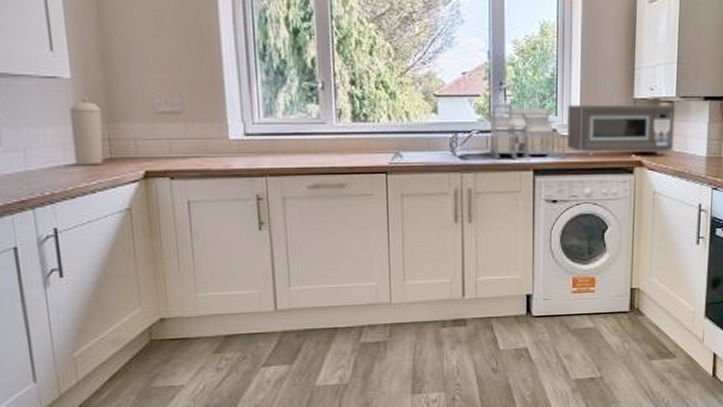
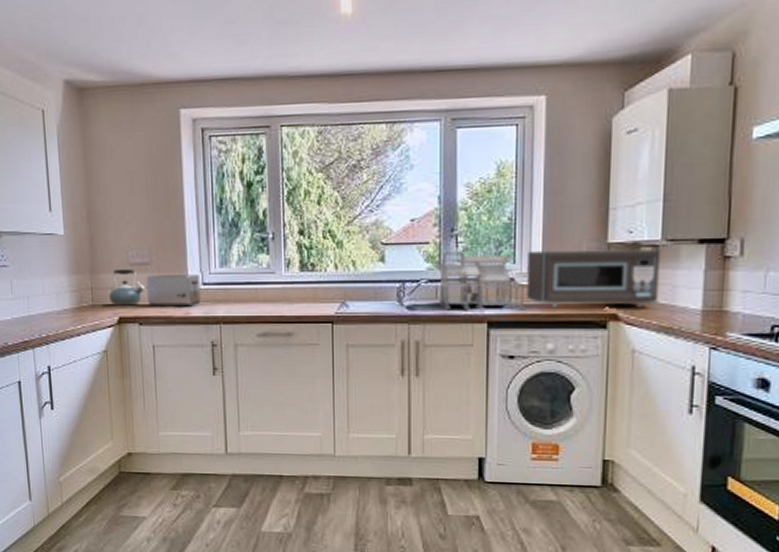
canister: present [69,97,104,166] -> none [62,251,87,312]
kettle: none [132,119,178,158] -> present [109,269,146,306]
toaster: none [178,125,244,159] -> present [147,275,201,307]

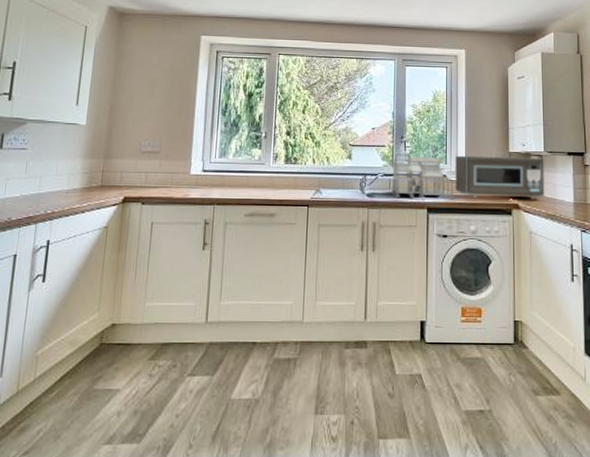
kettle: present [109,269,146,306] -> none [118,156,153,187]
toaster: present [147,275,201,307] -> none [152,162,202,190]

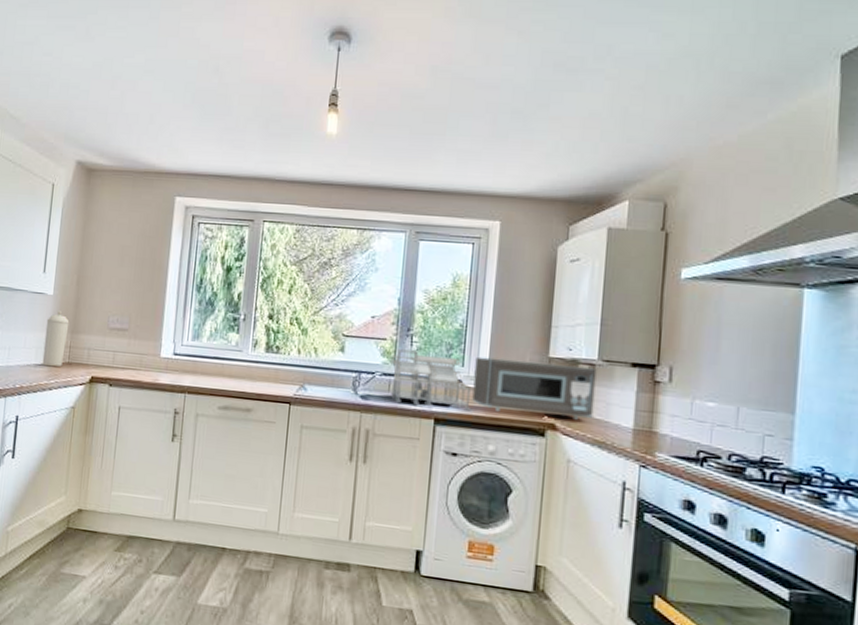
canister: none [74,139,102,191] -> present [42,311,70,367]

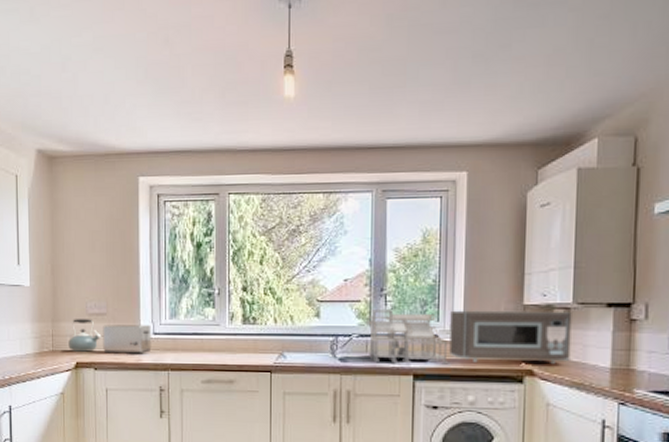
canister: present [42,311,70,367] -> none [26,301,49,356]
kettle: none [85,332,121,367] -> present [68,319,102,352]
toaster: none [120,341,173,374] -> present [103,325,152,354]

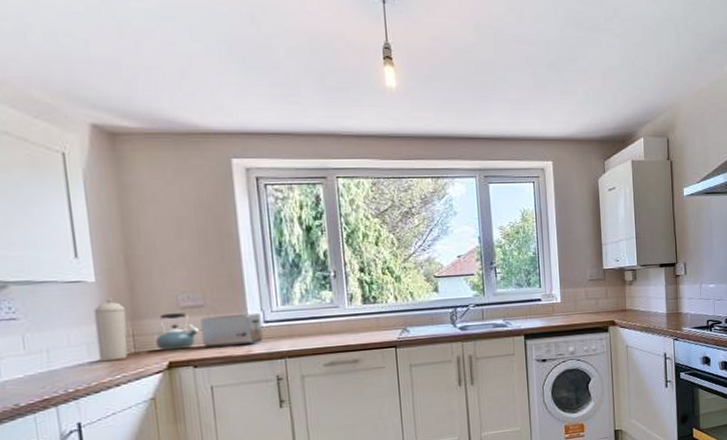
canister: none [26,301,49,356] -> present [93,298,128,362]
dish rack: present [366,310,453,365] -> none [481,280,553,327]
microwave: present [449,310,572,365] -> none [549,272,639,319]

